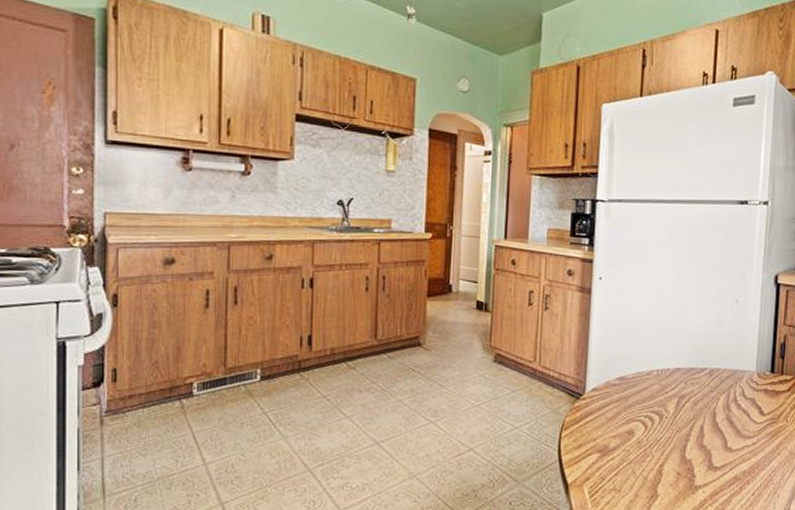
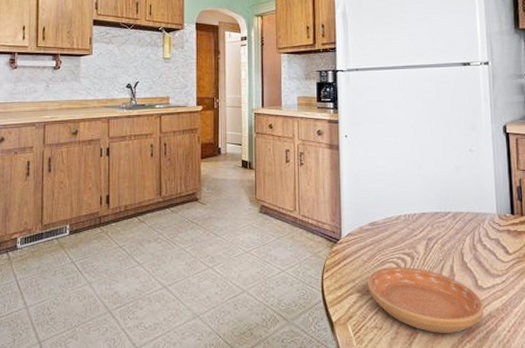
saucer: none [609,426,731,496] -> present [367,267,484,333]

